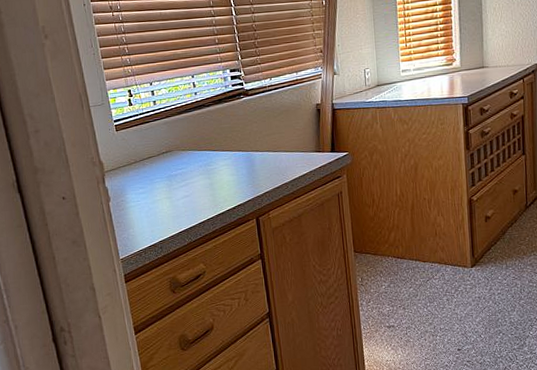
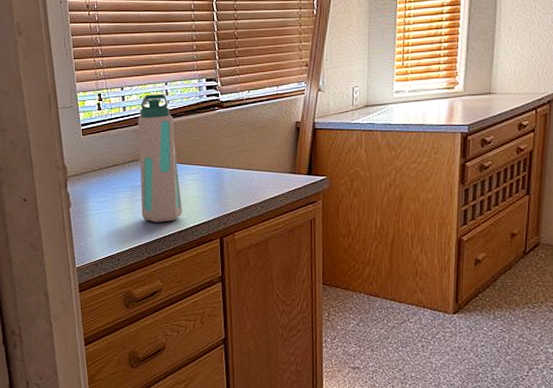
water bottle: none [168,86,219,209] -> present [138,93,182,223]

